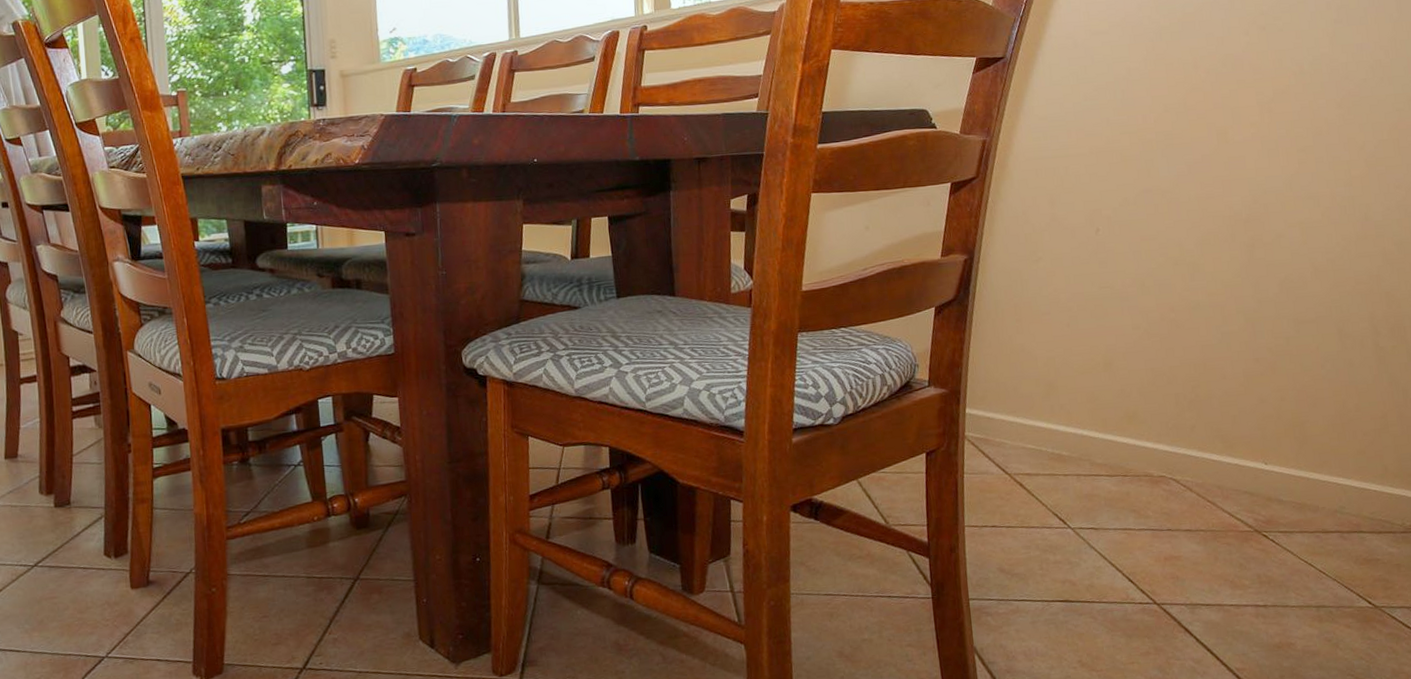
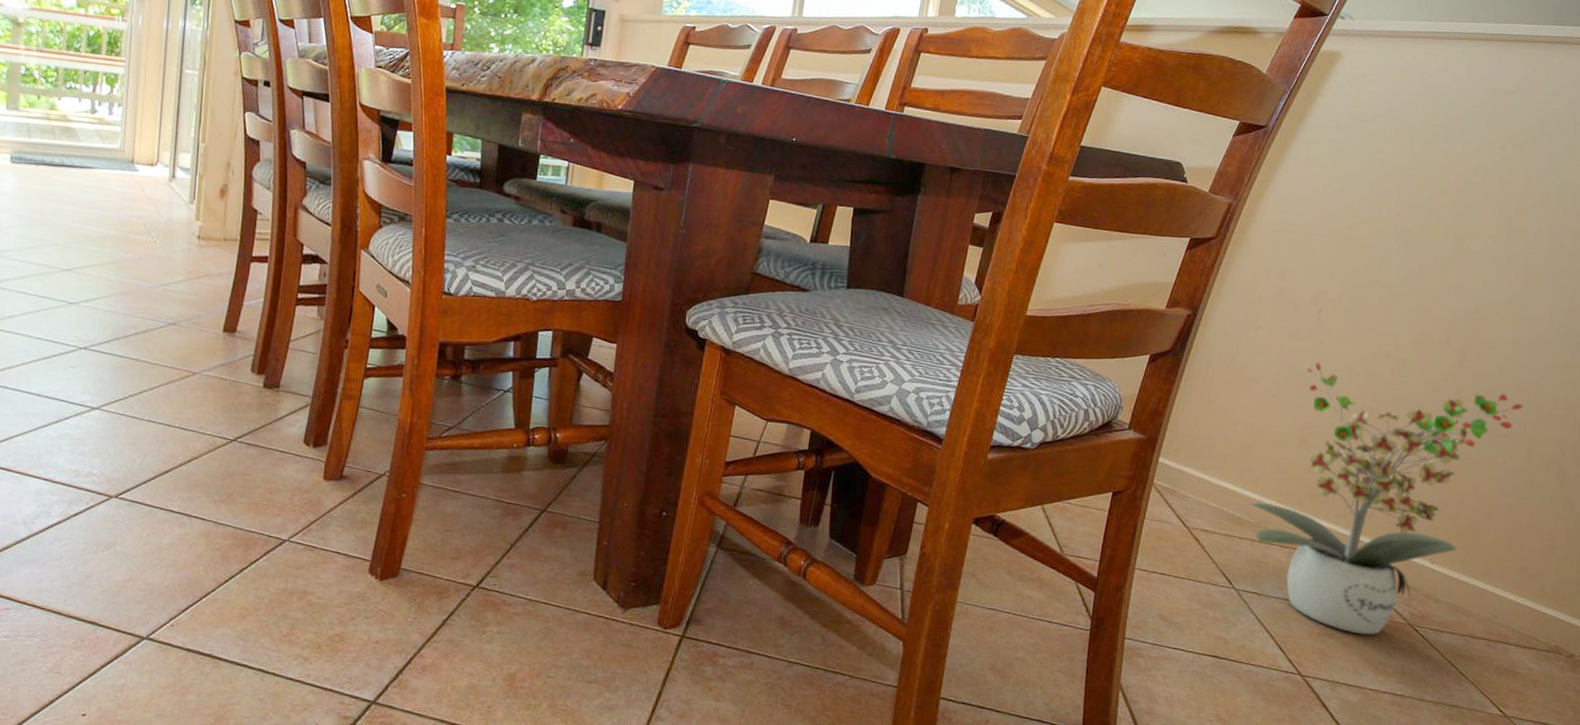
potted plant: none [1067,279,1324,551] -> present [1249,362,1523,635]

